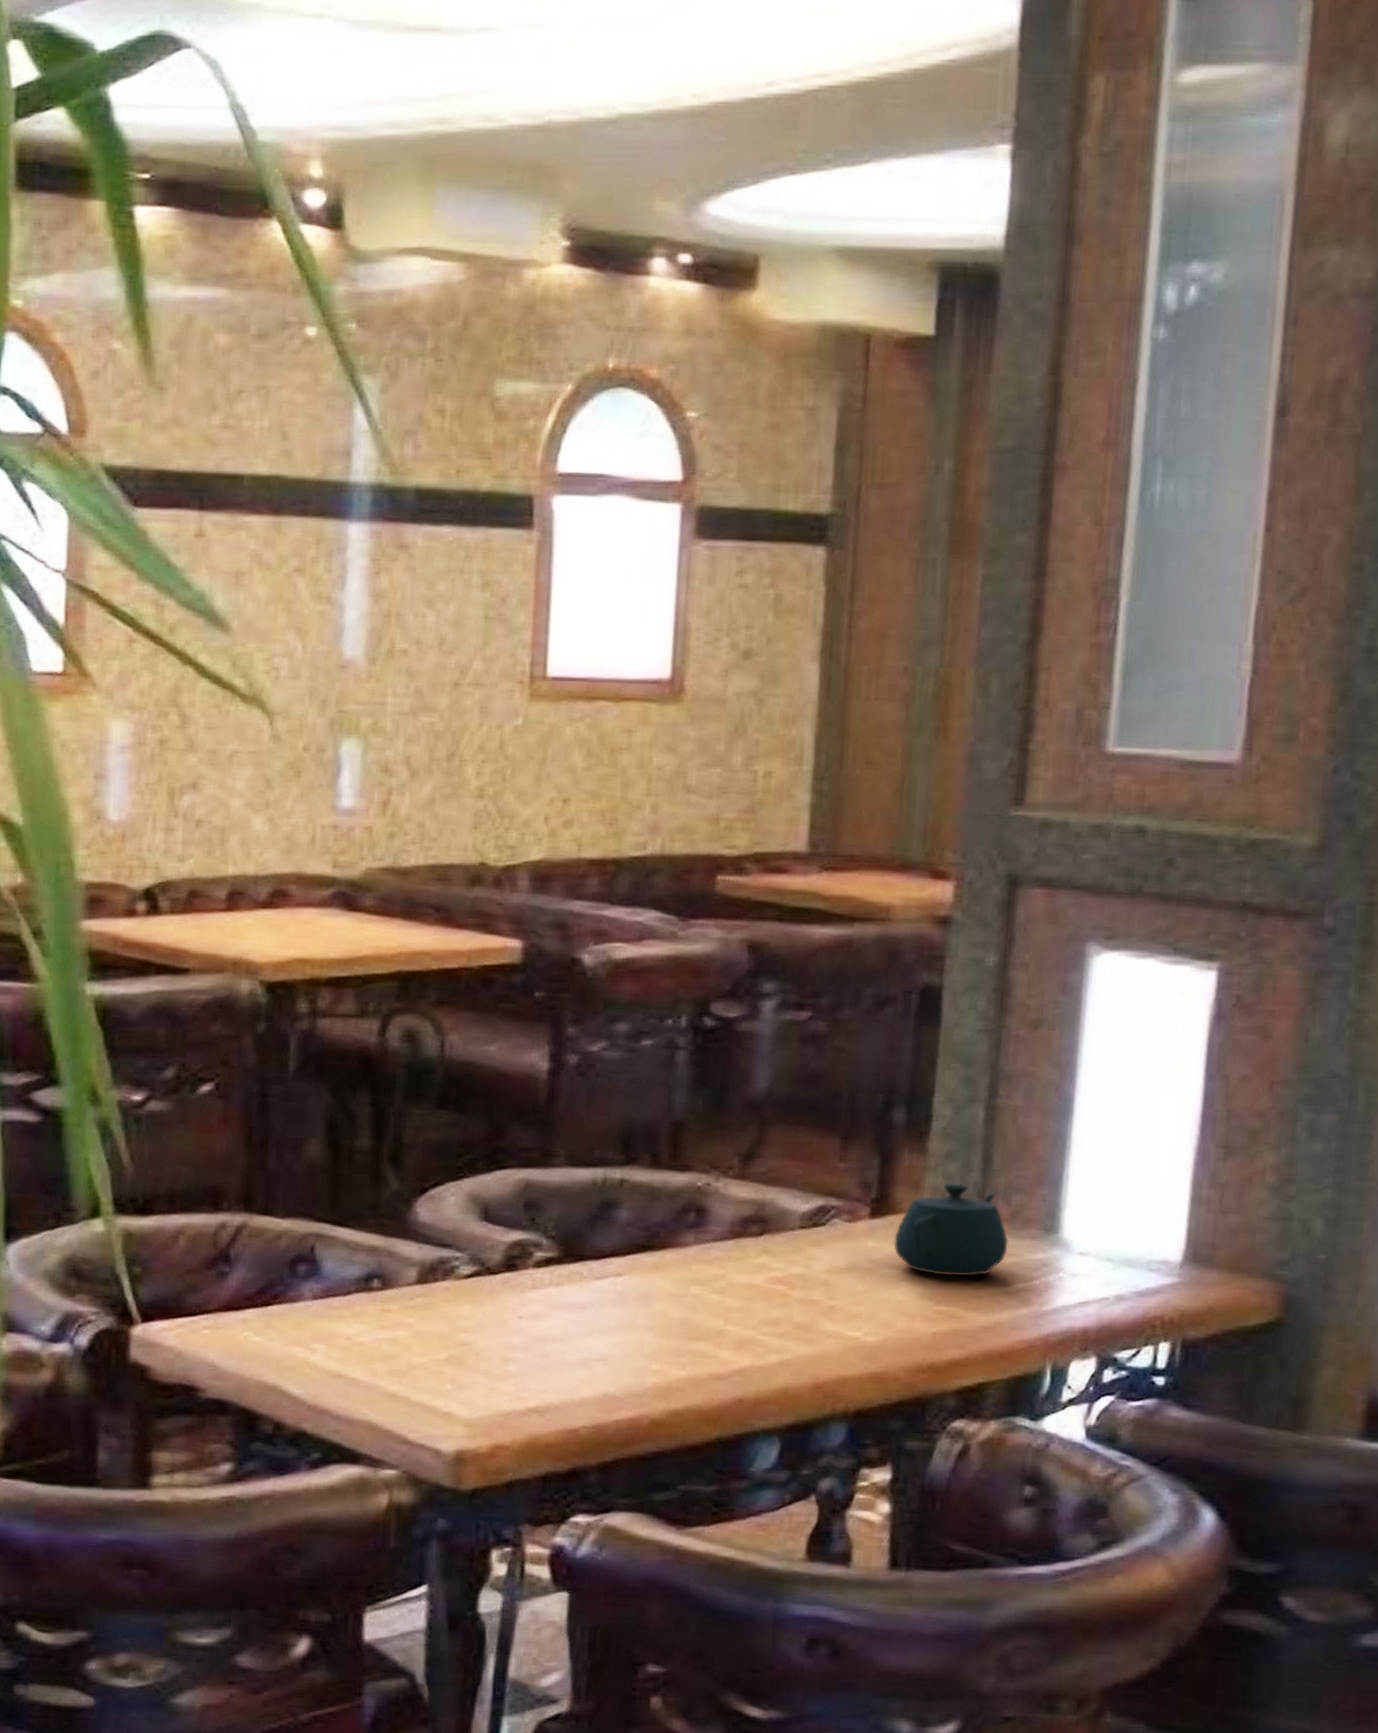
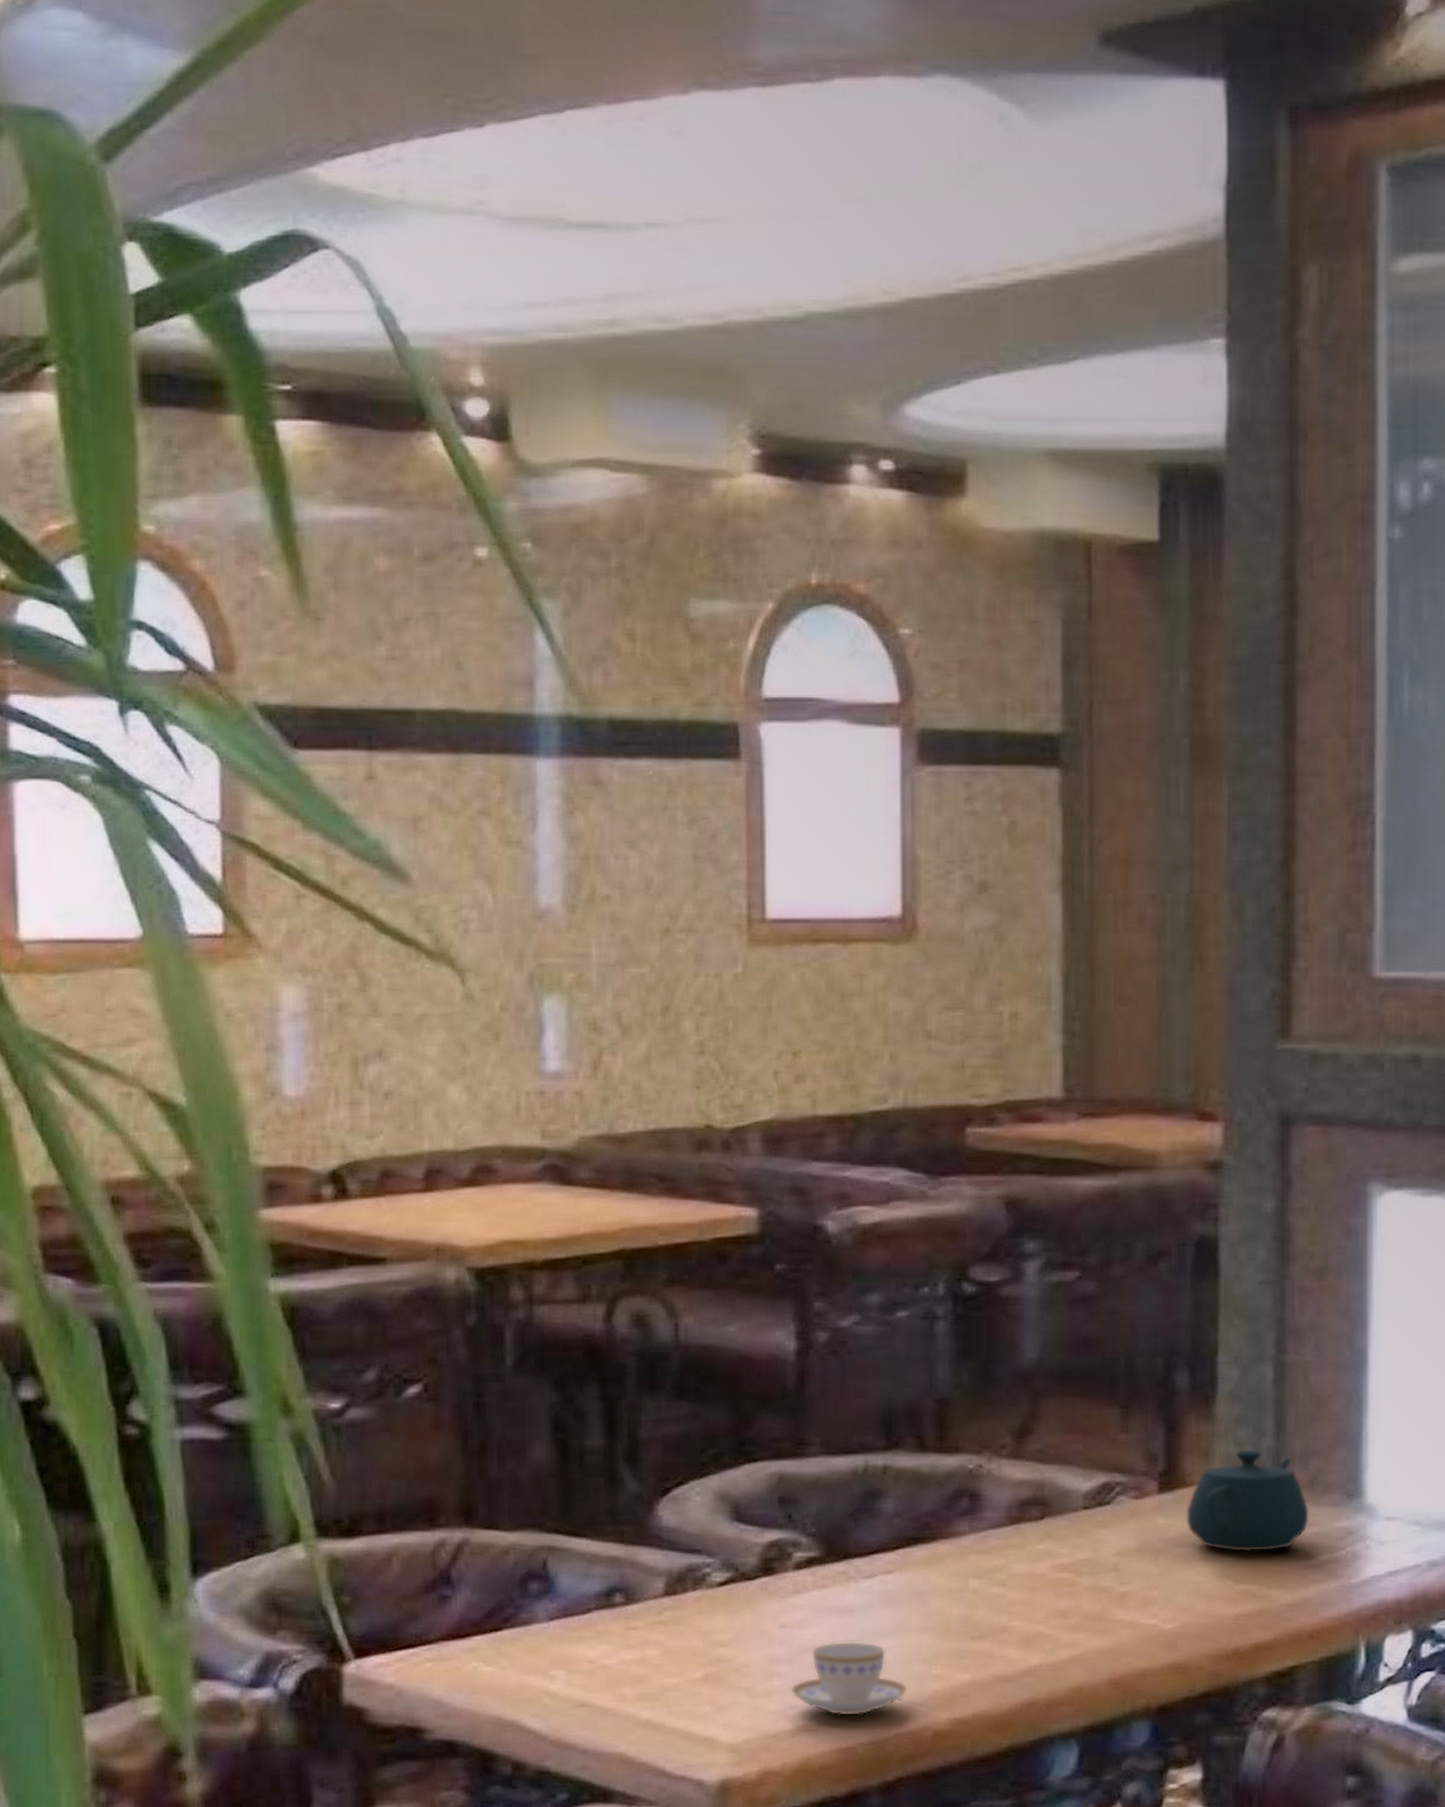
teacup: none [523,1334,629,1402] -> present [790,1641,908,1717]

